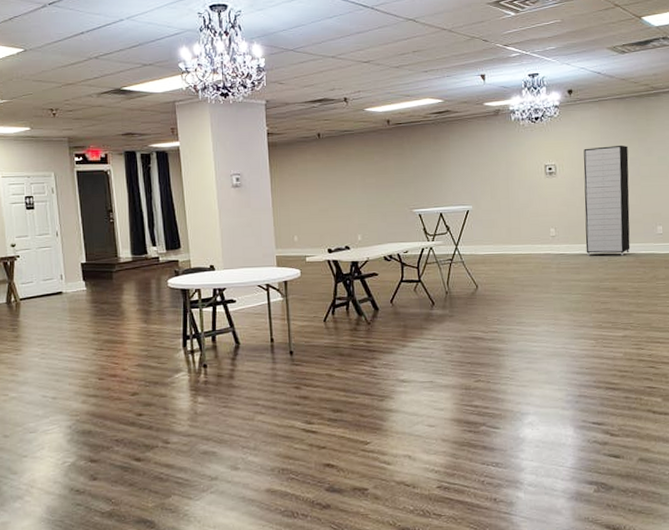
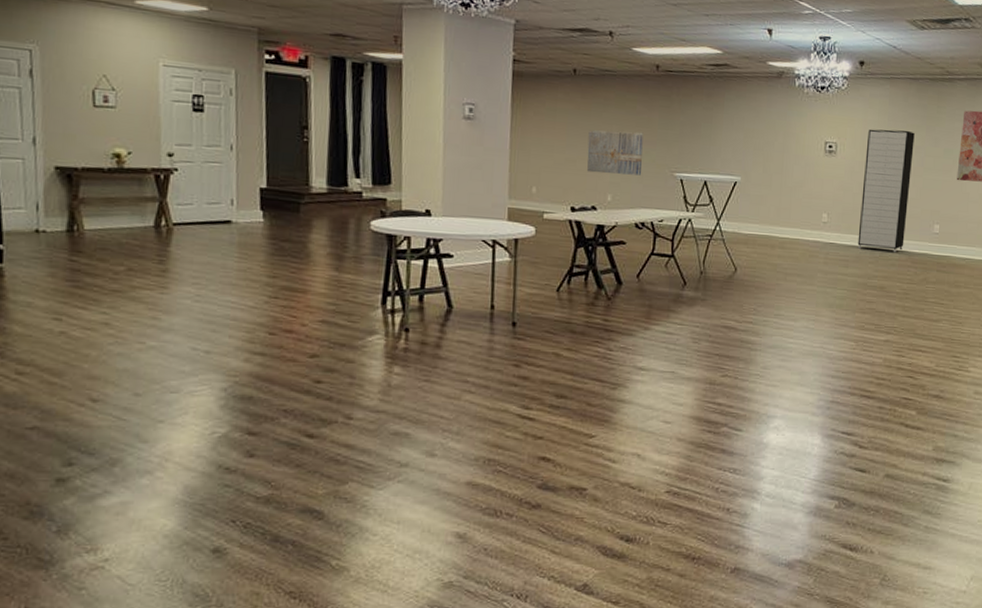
wall art: none [336,178,385,218] -> present [587,130,643,176]

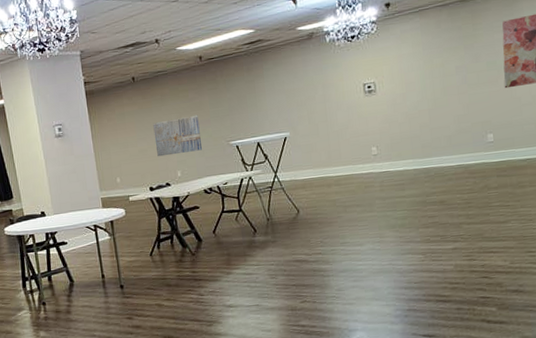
storage cabinet: present [857,129,915,253] -> none [404,54,459,171]

